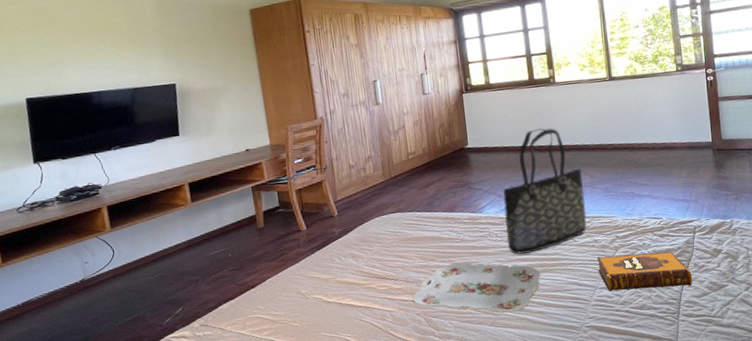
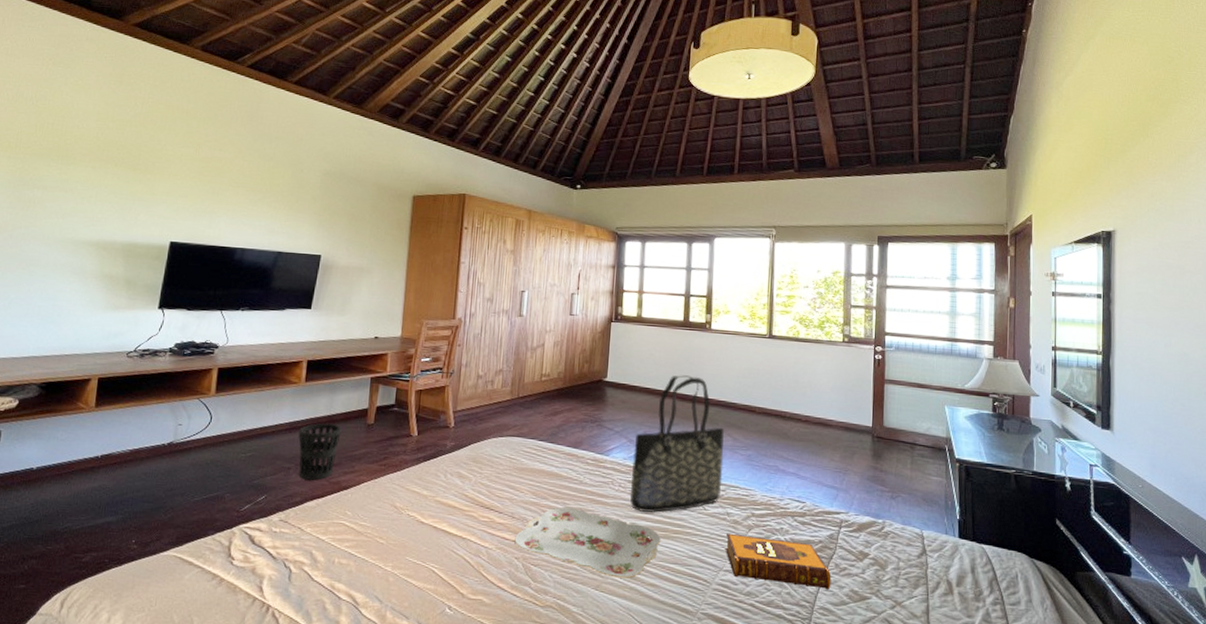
wastebasket: none [197,234,237,287] -> present [298,423,342,480]

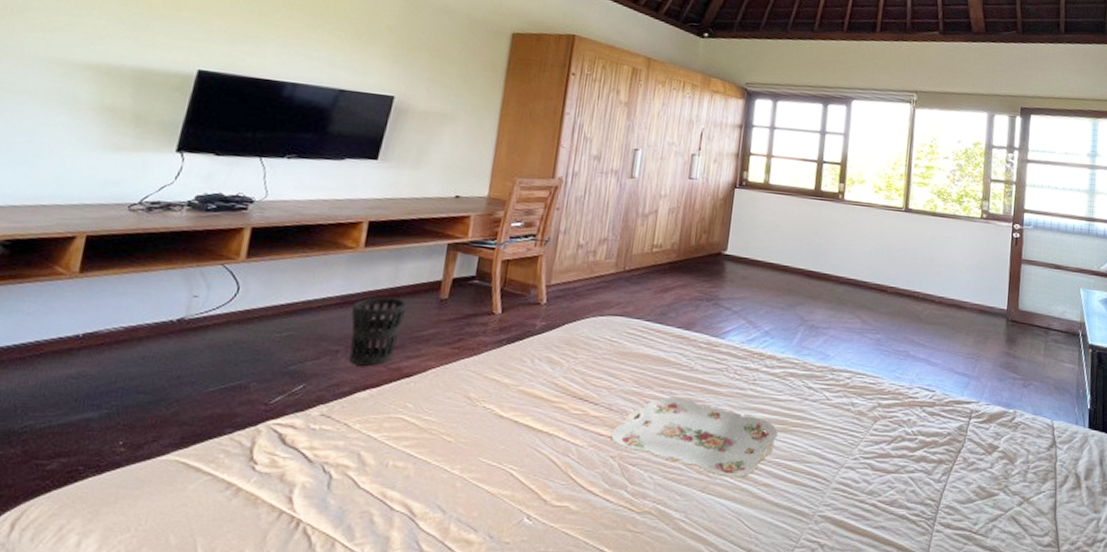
tote bag: present [630,375,724,513] -> none [746,249,853,404]
hardback book: present [725,533,831,590] -> none [847,425,959,487]

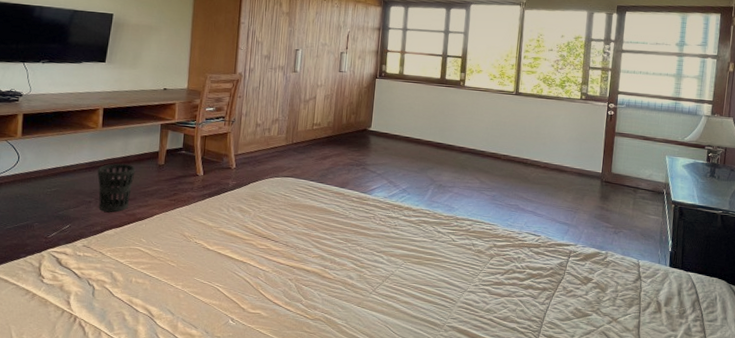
serving tray: present [611,396,778,478] -> none [288,237,415,297]

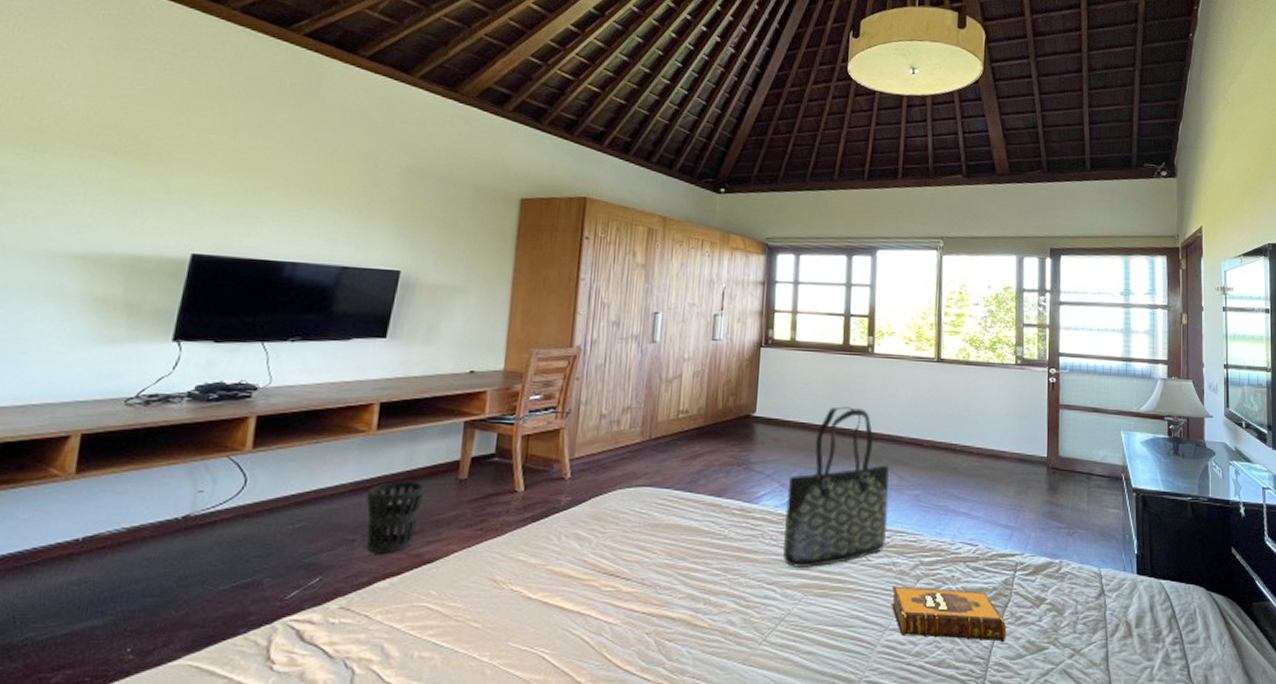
tote bag: none [389,126,473,243] -> present [783,406,889,567]
hardback book: none [469,260,559,308] -> present [891,586,1007,643]

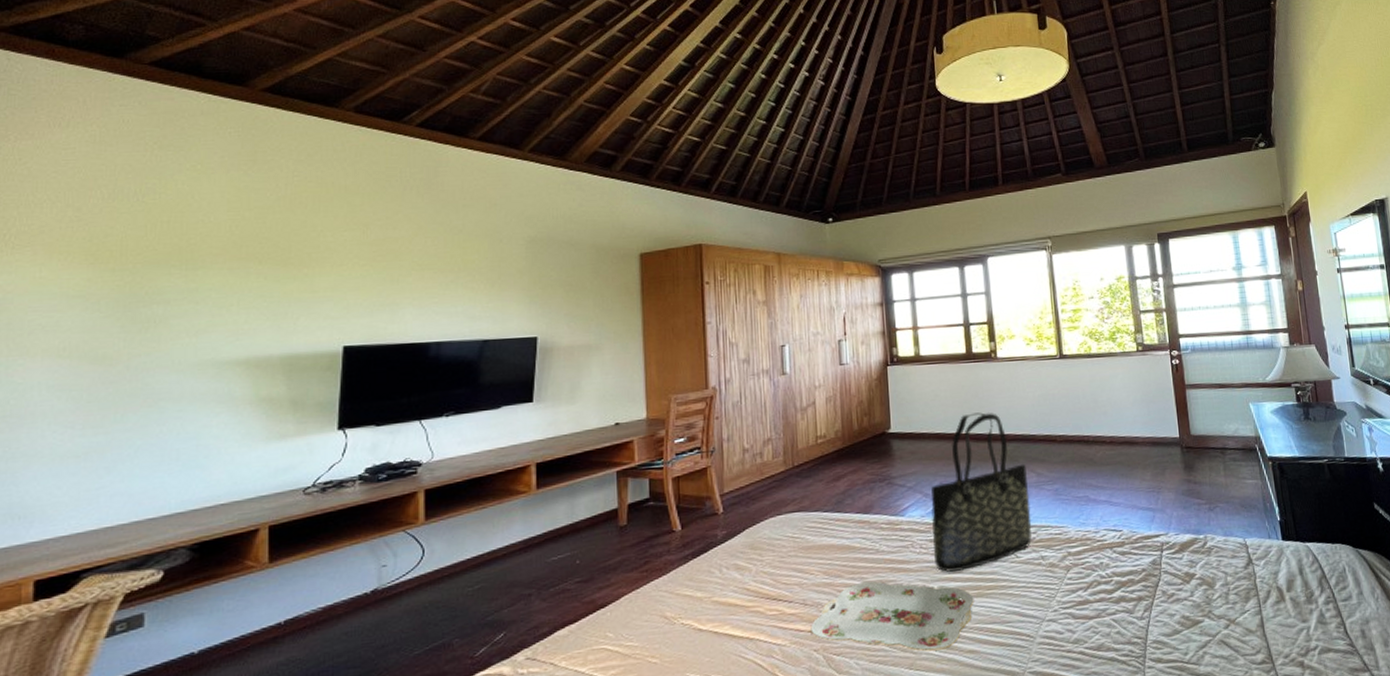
wastebasket: present [366,481,425,554] -> none [537,533,589,605]
serving tray: none [645,567,819,648] -> present [810,580,974,652]
hardback book: present [891,586,1007,643] -> none [1043,574,1161,626]

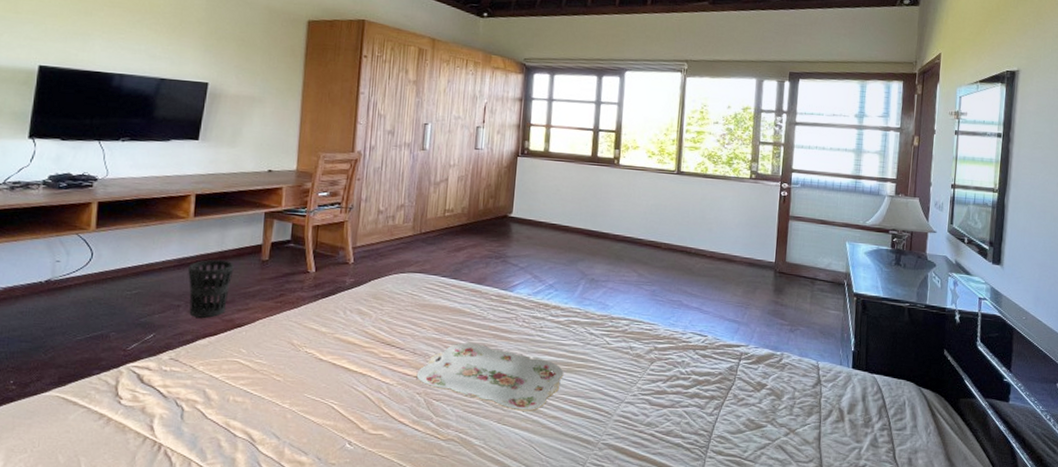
wastebasket: none [537,533,589,605] -> present [188,260,234,318]
tote bag: present [931,412,1032,572] -> none [534,211,630,348]

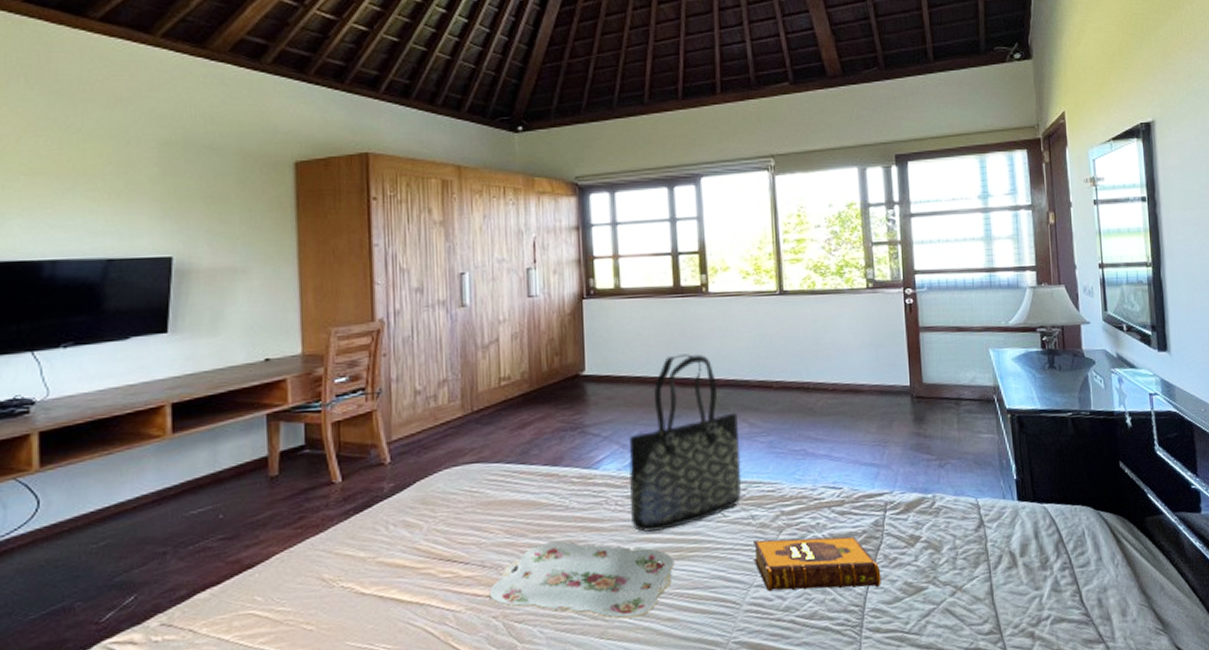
wastebasket: present [188,260,234,318] -> none [172,484,234,565]
tote bag: none [534,211,630,348] -> present [628,354,742,532]
hardback book: none [627,366,730,420] -> present [752,536,882,592]

